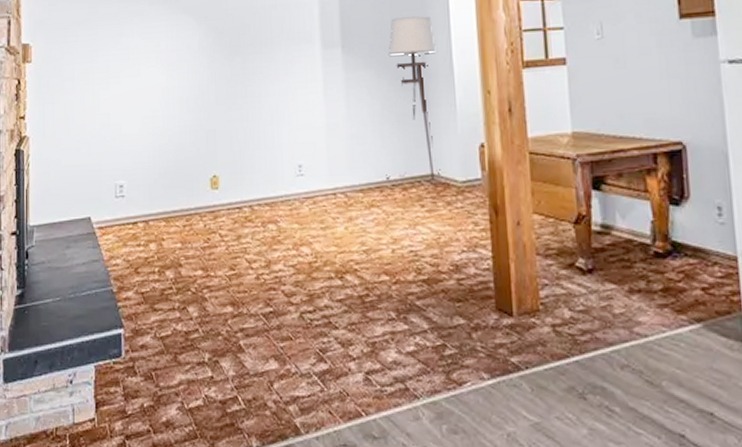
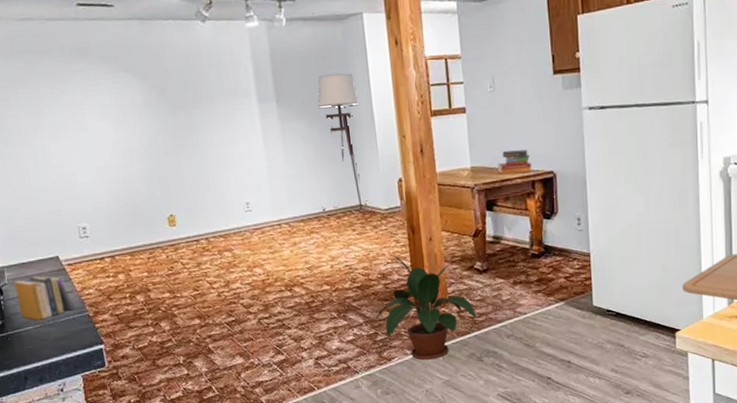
books: none [41,239,99,292] -> present [14,275,76,321]
potted plant: none [445,241,579,390] -> present [376,255,477,360]
books: none [606,112,653,144] -> present [497,149,532,175]

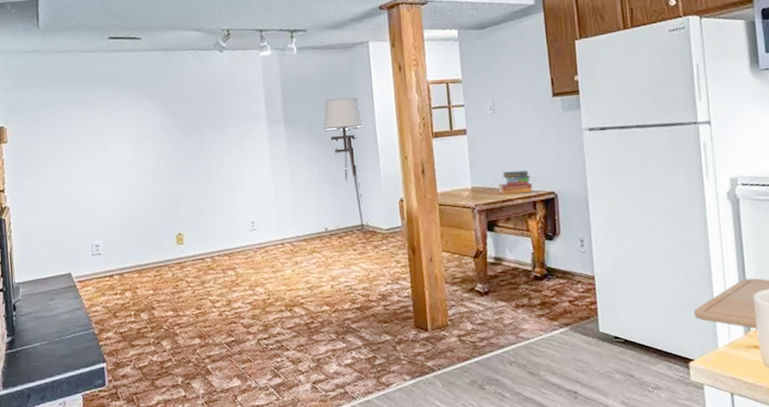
books: present [14,275,76,321] -> none [27,292,82,337]
potted plant: present [376,255,477,360] -> none [375,275,478,387]

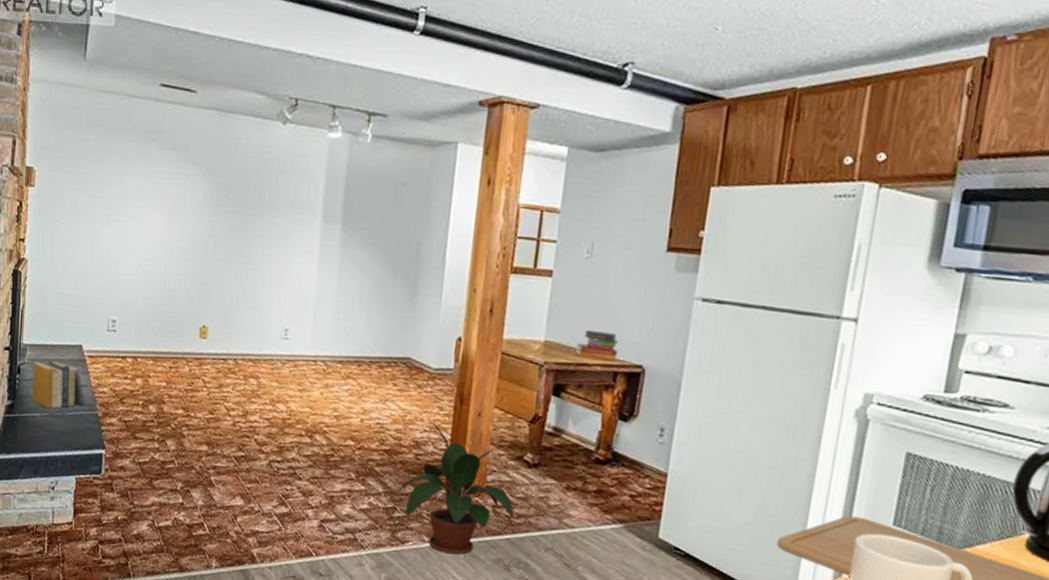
books: none [27,292,82,337] -> present [32,360,86,409]
floor lamp: present [324,97,369,231] -> none [365,204,433,365]
potted plant: none [375,275,478,387] -> present [398,423,515,555]

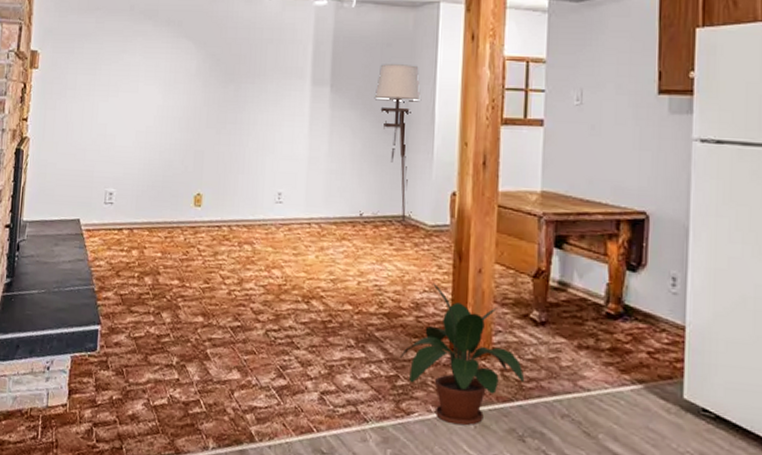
books: present [32,360,86,409] -> none [30,236,83,286]
floor lamp: none [365,204,433,365] -> present [359,64,422,223]
books: present [575,330,619,362] -> none [574,178,618,209]

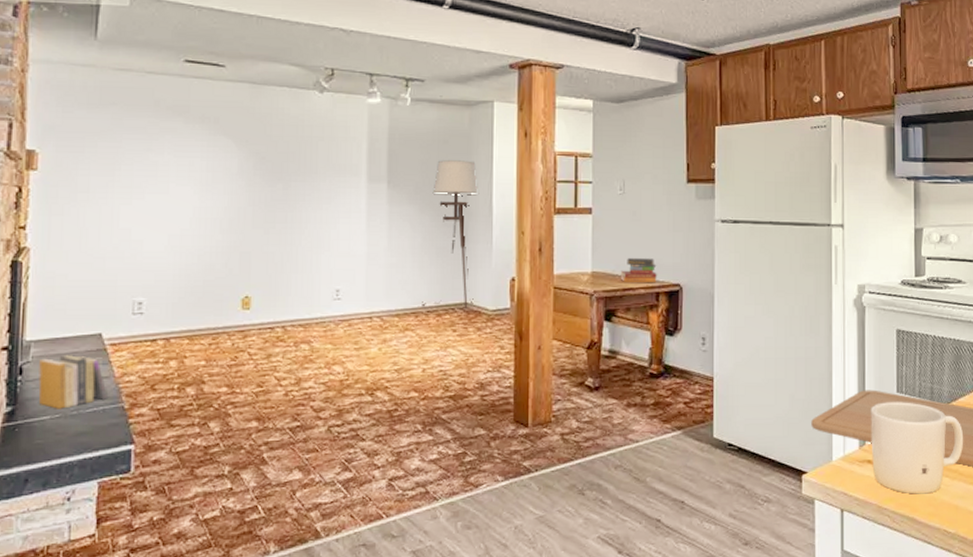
books: none [30,236,83,286] -> present [38,355,109,409]
potted plant: present [400,282,525,426] -> none [467,362,583,489]
books: none [574,178,618,209] -> present [620,258,657,283]

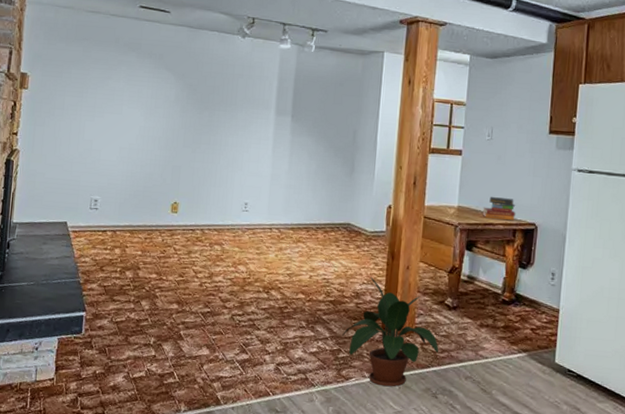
books: present [38,355,109,409] -> none [20,236,69,279]
floor lamp: present [422,160,479,309] -> none [313,100,367,229]
potted plant: none [467,362,583,489] -> present [342,276,439,387]

